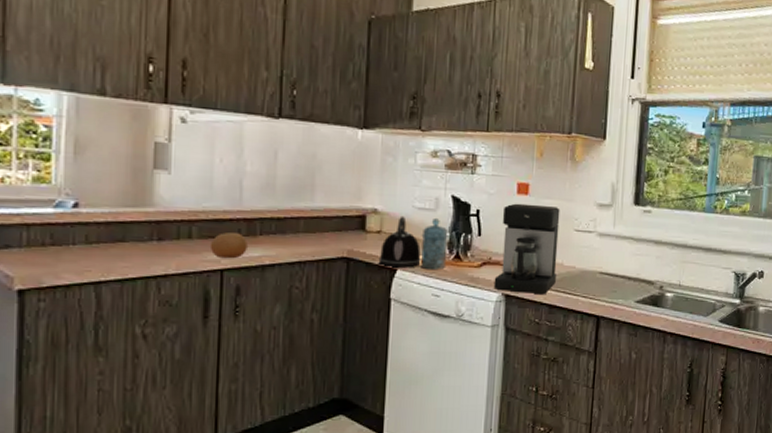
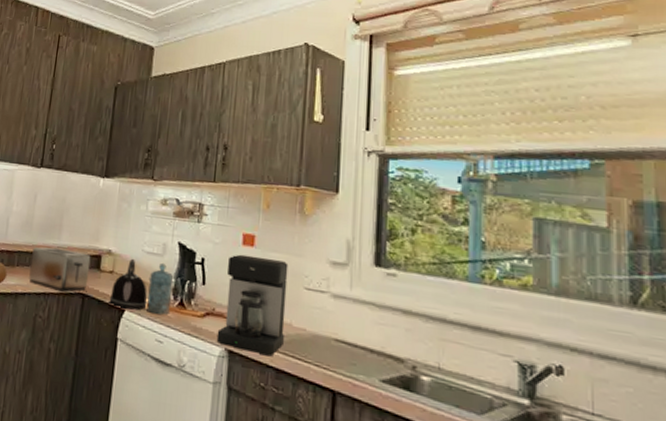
toaster: none [277,210,354,259] -> present [29,247,91,293]

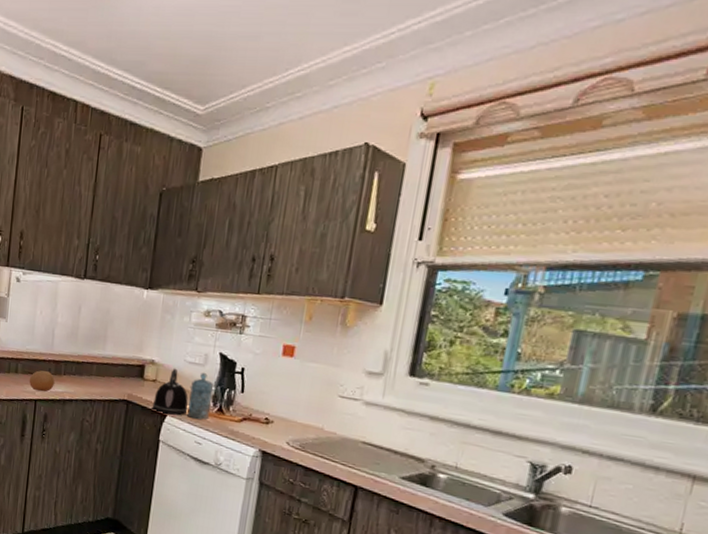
toaster: present [29,247,91,293] -> none [75,357,135,400]
coffee maker: present [216,254,289,356] -> none [251,364,326,456]

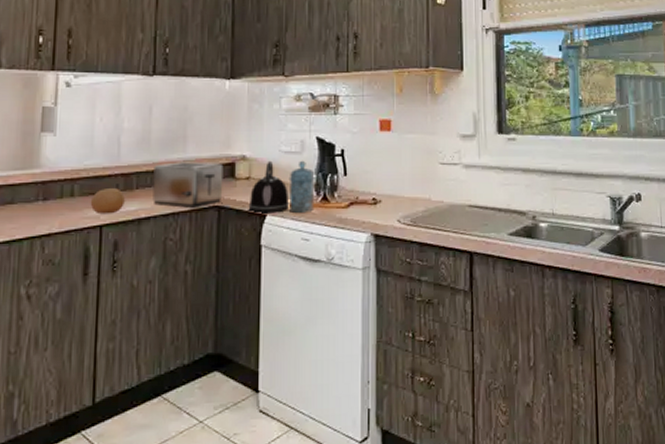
toaster: none [75,357,135,400] -> present [153,162,224,209]

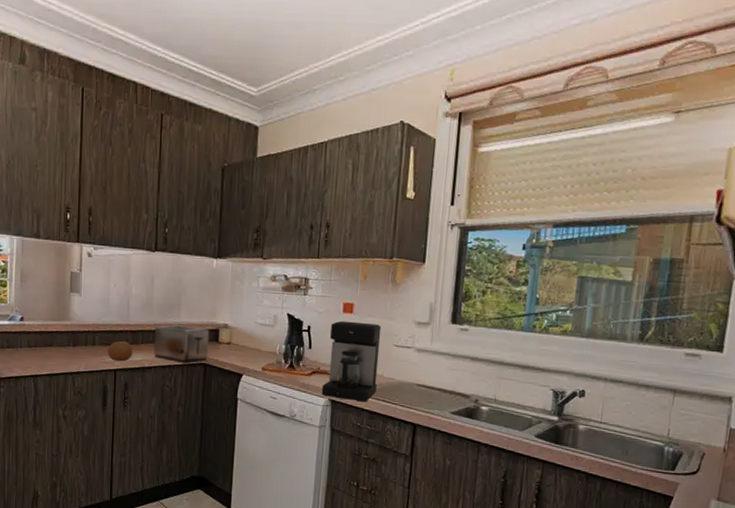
kettle: present [248,160,290,214] -> none [228,330,262,374]
canister: present [289,160,315,213] -> none [262,332,284,376]
coffee maker: none [362,140,424,233] -> present [321,321,382,402]

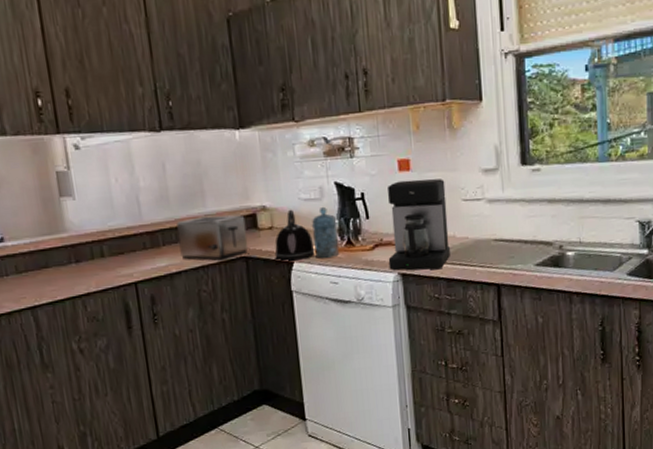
fruit: present [107,341,133,362] -> none [121,246,155,273]
kettle: none [228,330,262,374] -> present [274,209,315,261]
canister: none [262,332,284,376] -> present [311,206,340,258]

